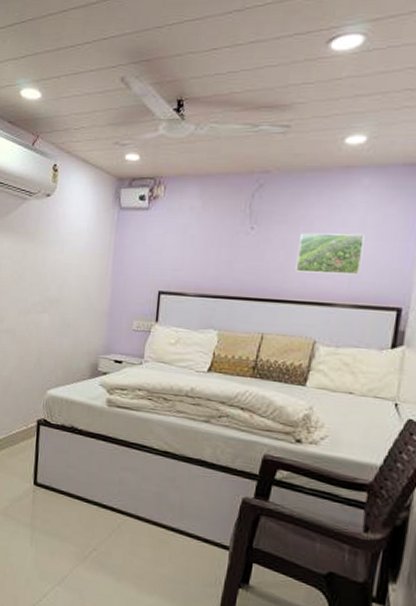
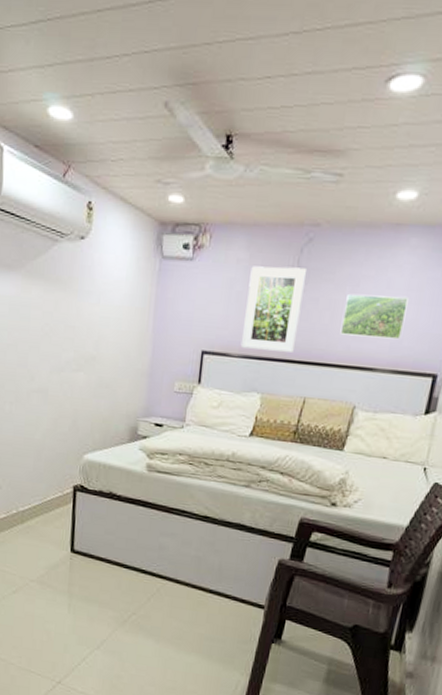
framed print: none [196,211,260,290] -> present [240,266,308,352]

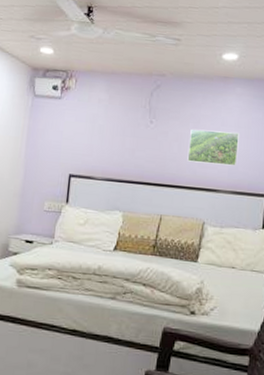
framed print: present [240,266,308,352] -> none [103,105,157,176]

